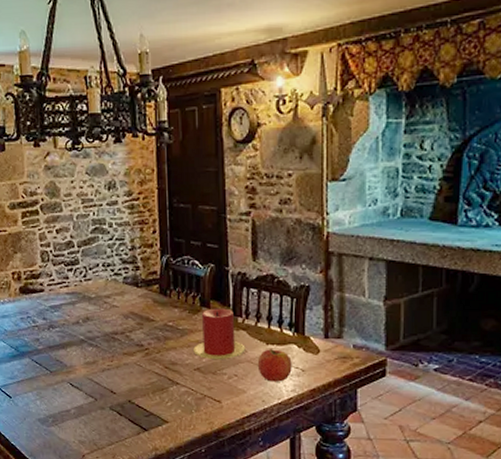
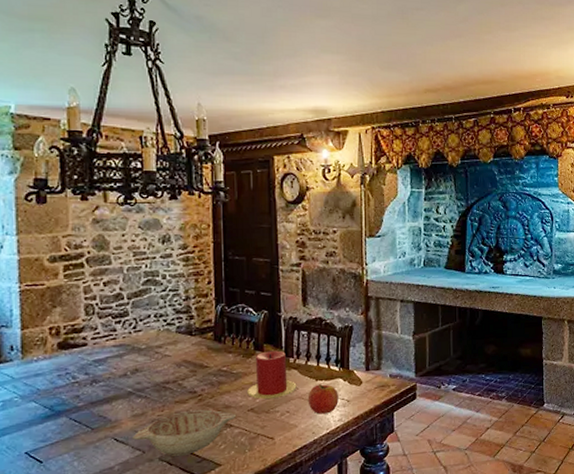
decorative bowl: none [86,364,183,409] -> present [133,410,237,457]

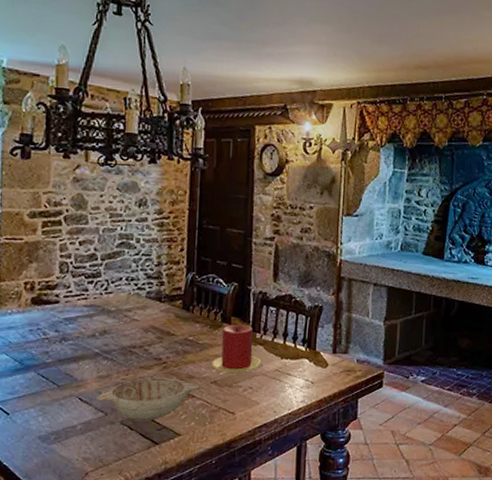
fruit: present [307,384,339,414] -> none [271,363,303,394]

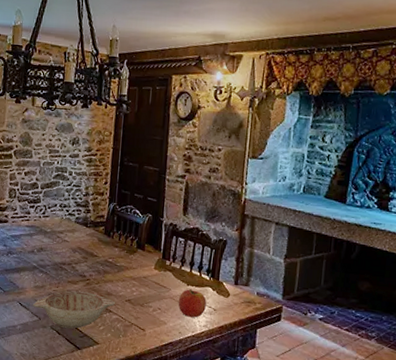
candle: present [212,324,262,374] -> none [127,251,170,295]
fruit: none [271,363,303,394] -> present [178,289,207,318]

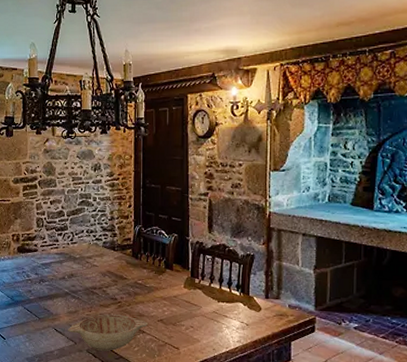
fruit: present [178,289,207,318] -> none [210,306,238,334]

